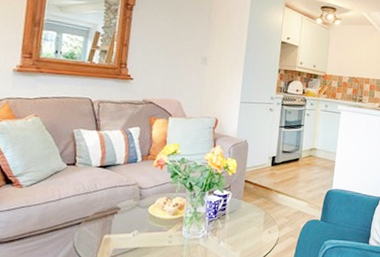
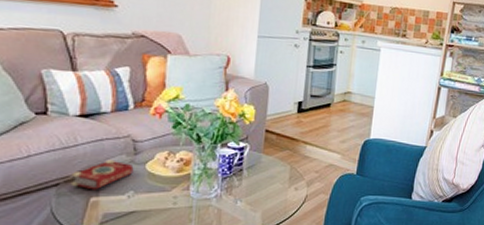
book: none [89,203,139,229] -> present [70,159,134,190]

